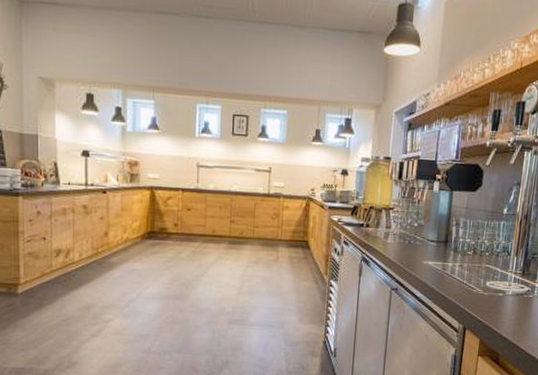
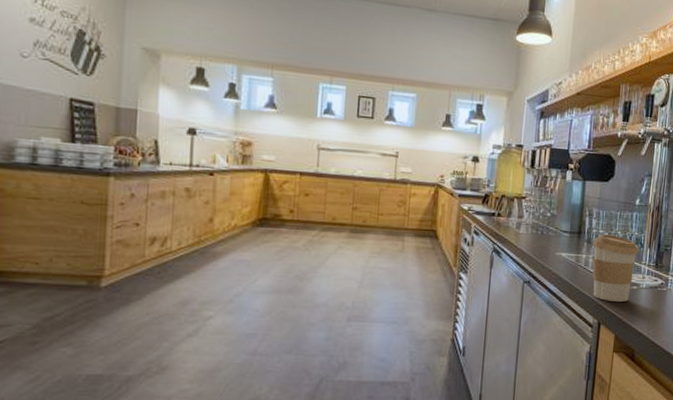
coffee cup: none [458,242,506,308] -> present [592,233,639,302]

